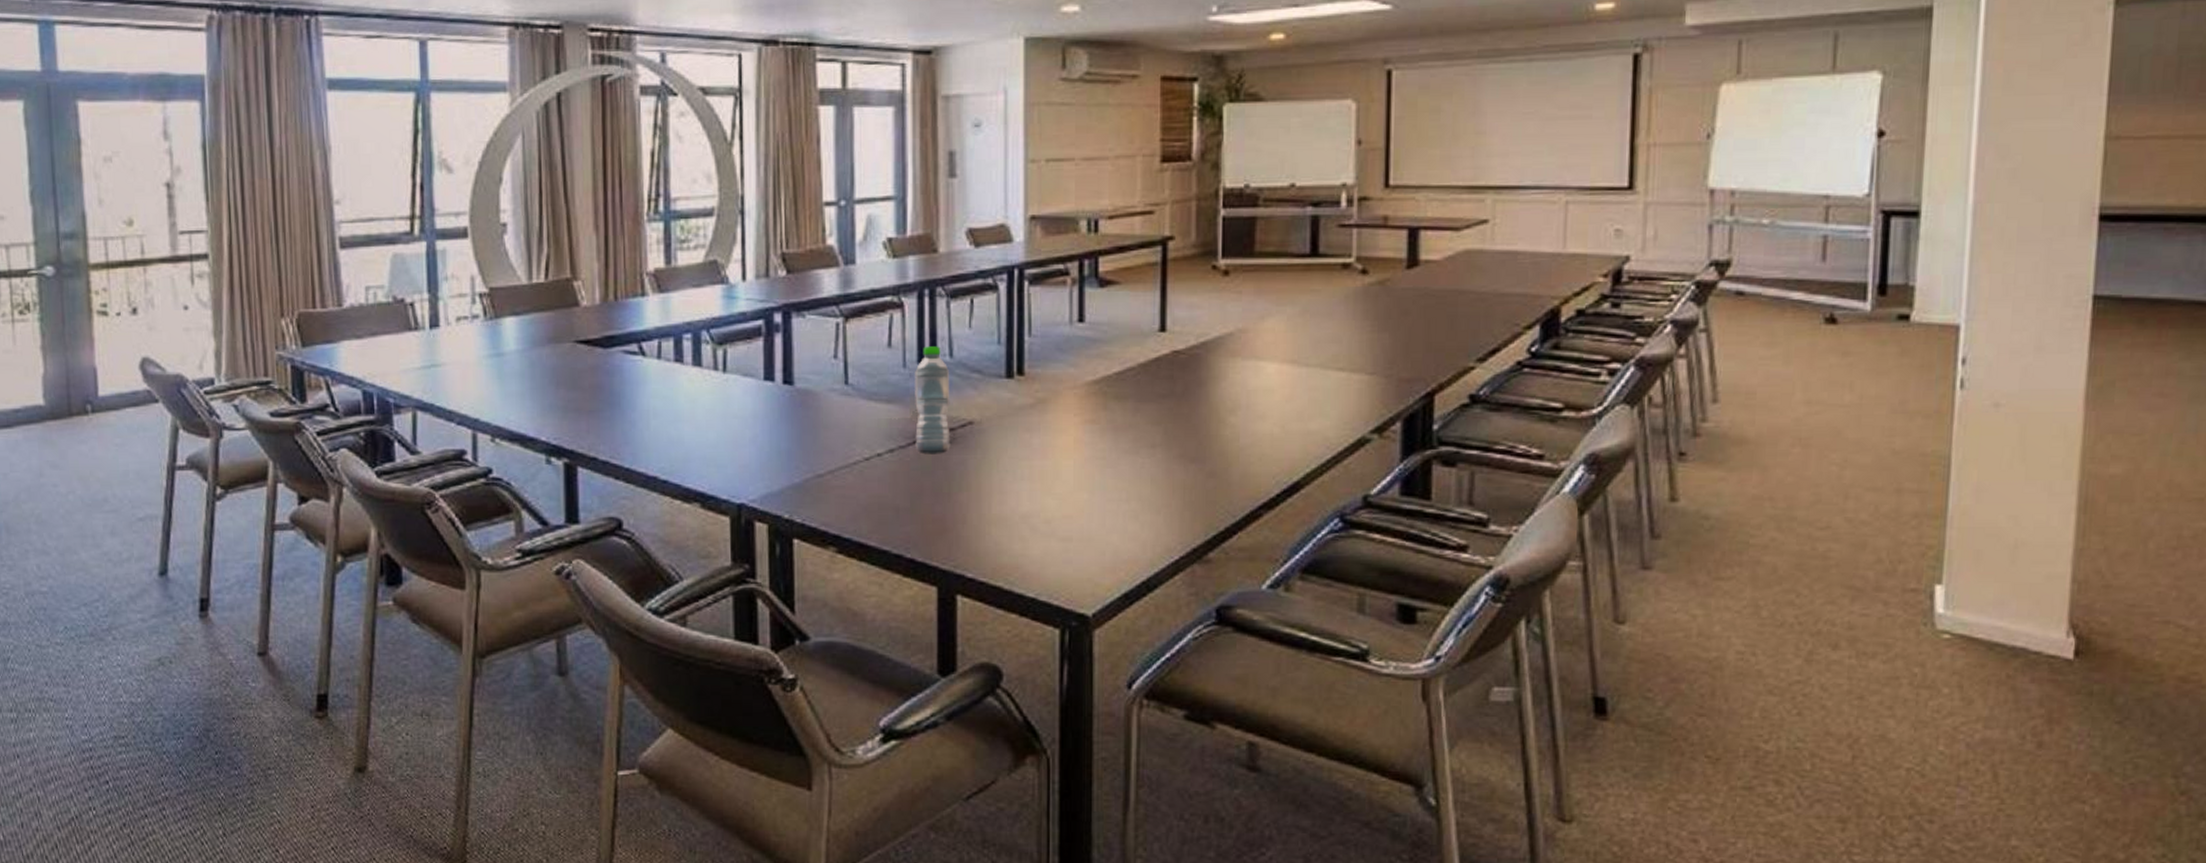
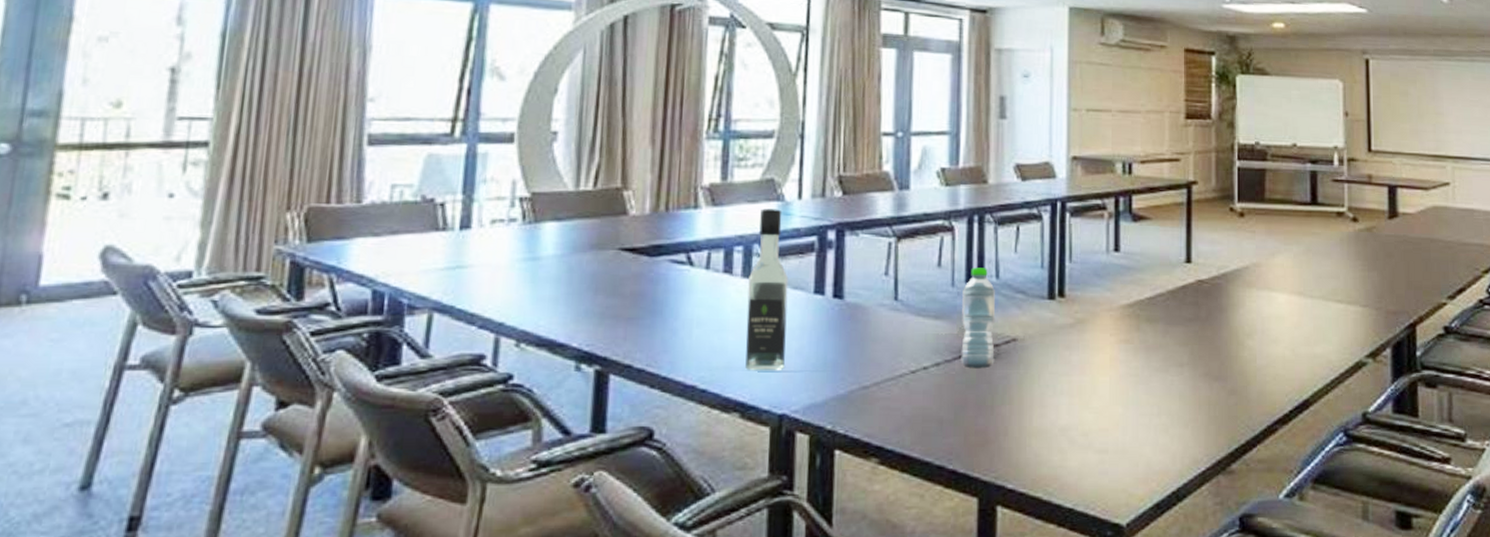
bottle: none [699,292,741,461] -> present [745,208,789,371]

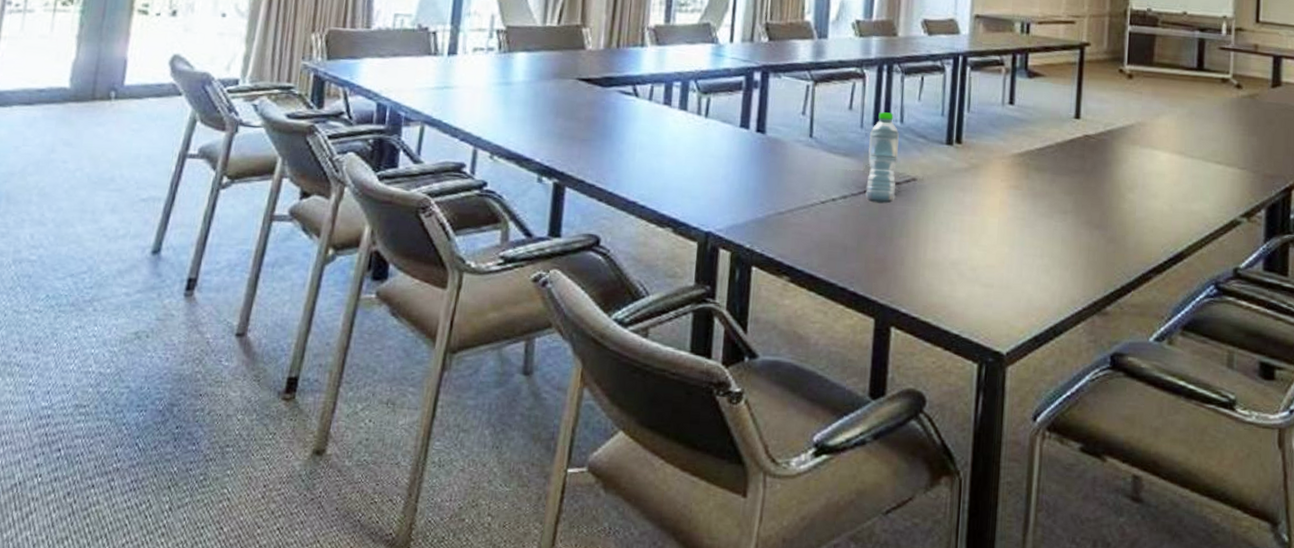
bottle: present [745,208,789,371] -> none [679,49,719,194]

